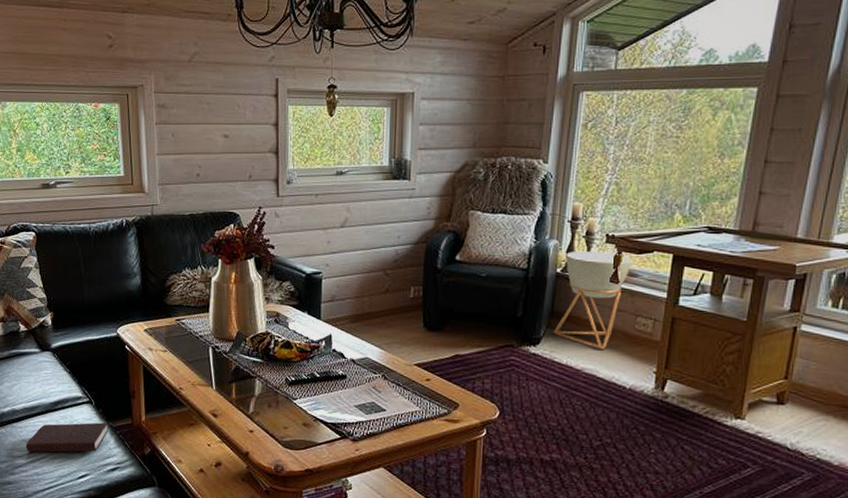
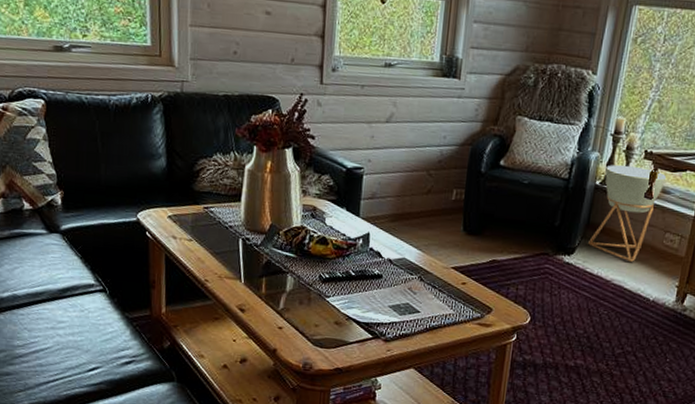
book: present [25,422,109,453] -> none [27,312,124,344]

